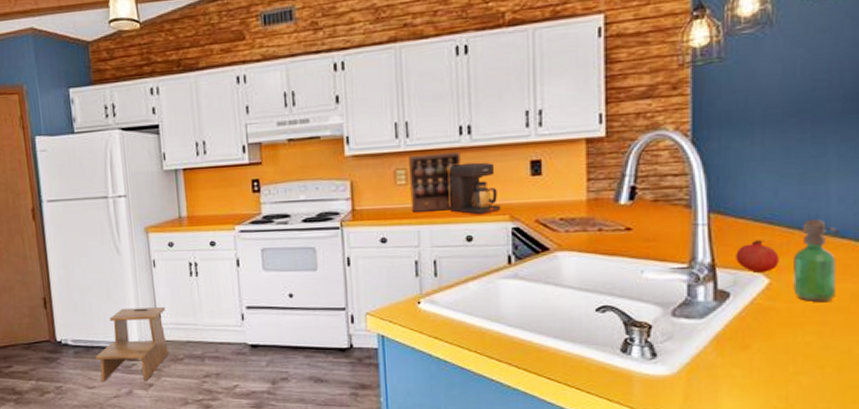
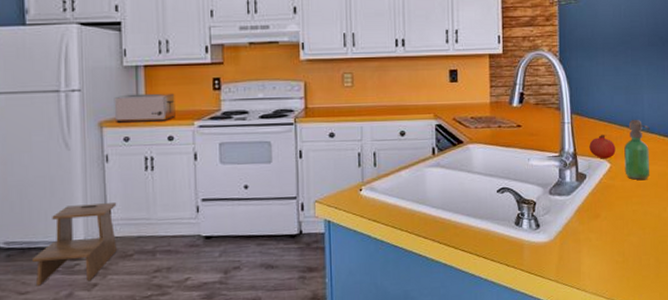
toaster: none [156,196,216,228] -> present [114,93,176,123]
spice rack: present [409,152,461,212] -> none [355,61,396,111]
coffee maker: present [449,162,501,215] -> none [387,69,427,114]

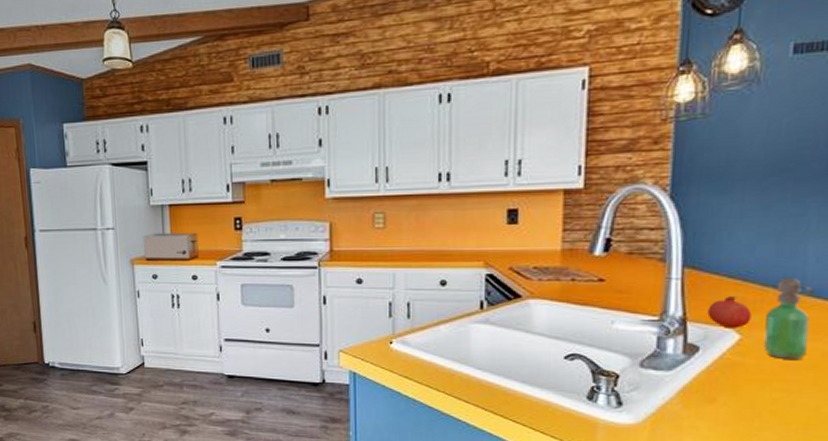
step stool: present [33,203,117,286] -> none [81,335,149,405]

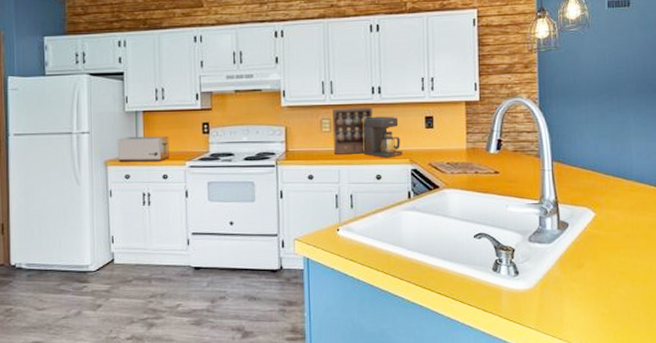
spice rack: none [388,198,438,255] -> present [332,107,372,154]
coffee maker: none [426,209,476,261] -> present [364,116,403,158]
fruit: present [707,295,752,328] -> none [572,182,601,208]
soap dispenser: present [763,277,815,361] -> none [610,168,639,231]

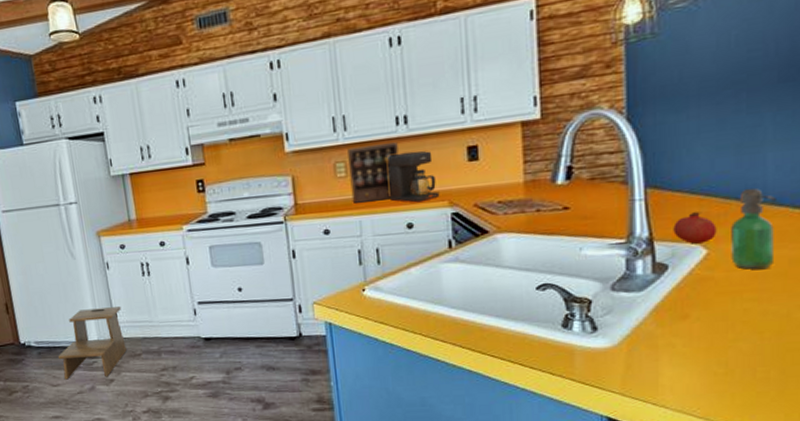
step stool: none [49,233,119,304] -> present [58,306,127,380]
toaster: present [117,136,170,163] -> none [106,198,165,232]
fruit: none [572,182,601,208] -> present [673,211,717,244]
soap dispenser: none [610,168,639,231] -> present [731,187,776,270]

